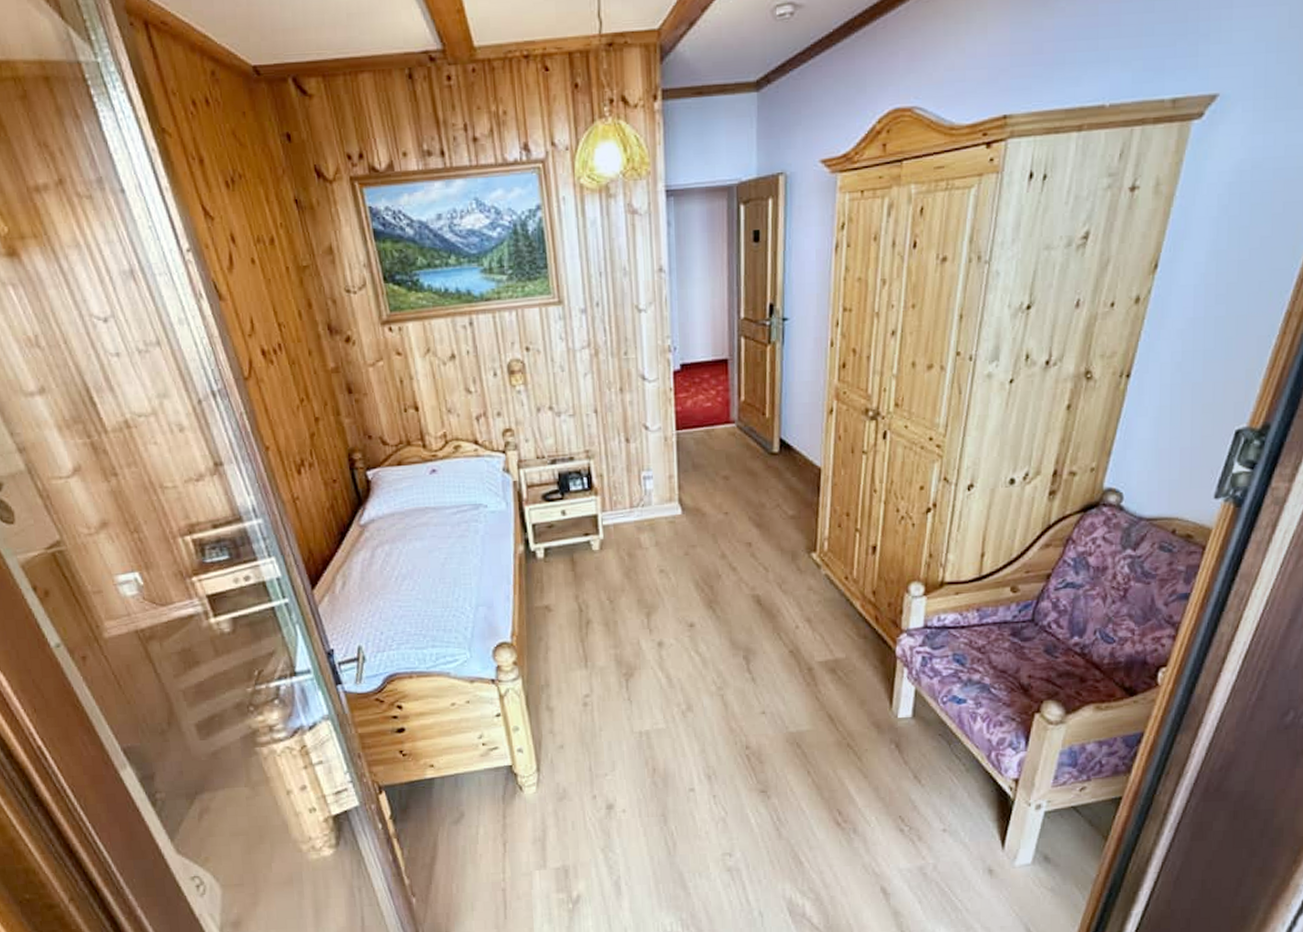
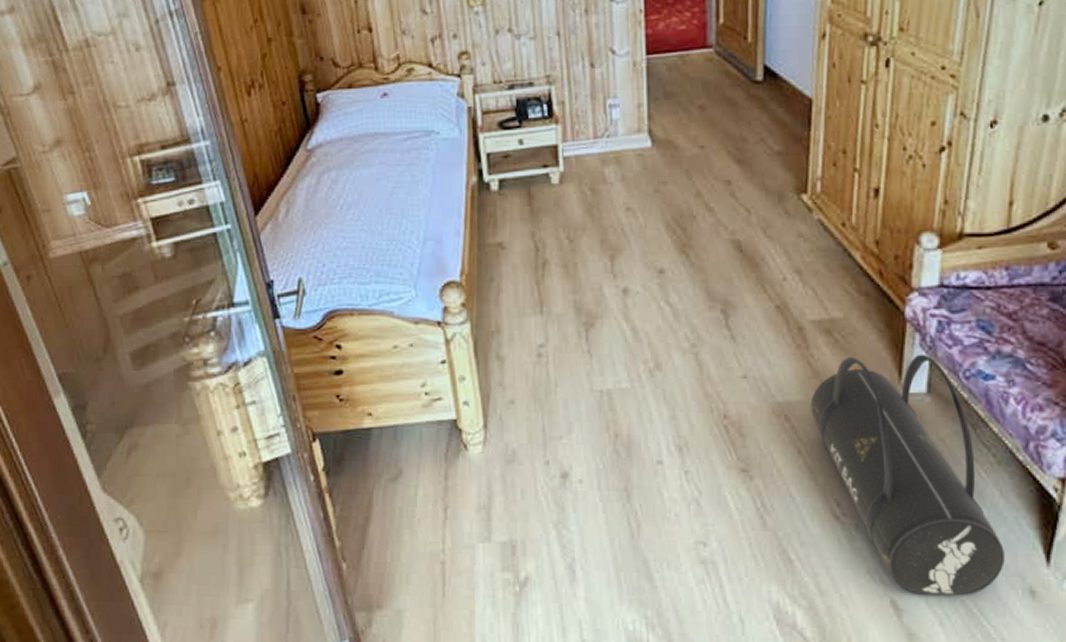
duffel bag: none [818,685,970,881] -> present [810,354,1005,596]

